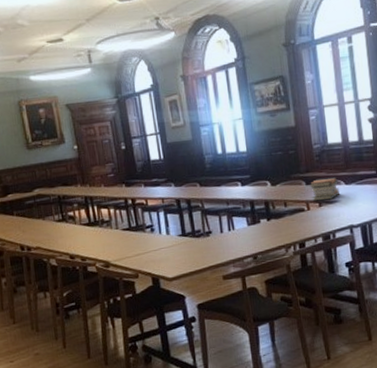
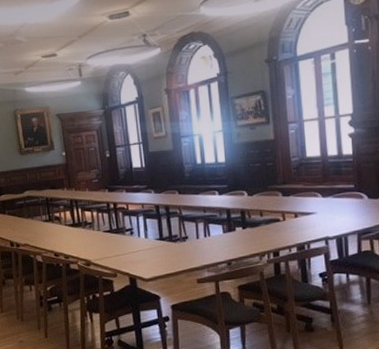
book stack: present [309,177,339,201] -> none [285,189,316,212]

